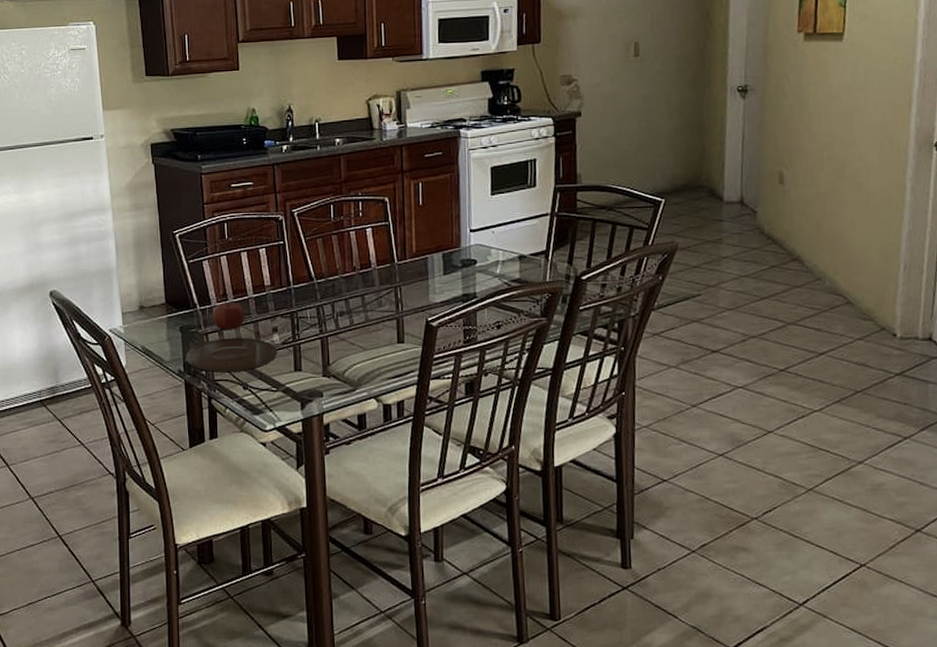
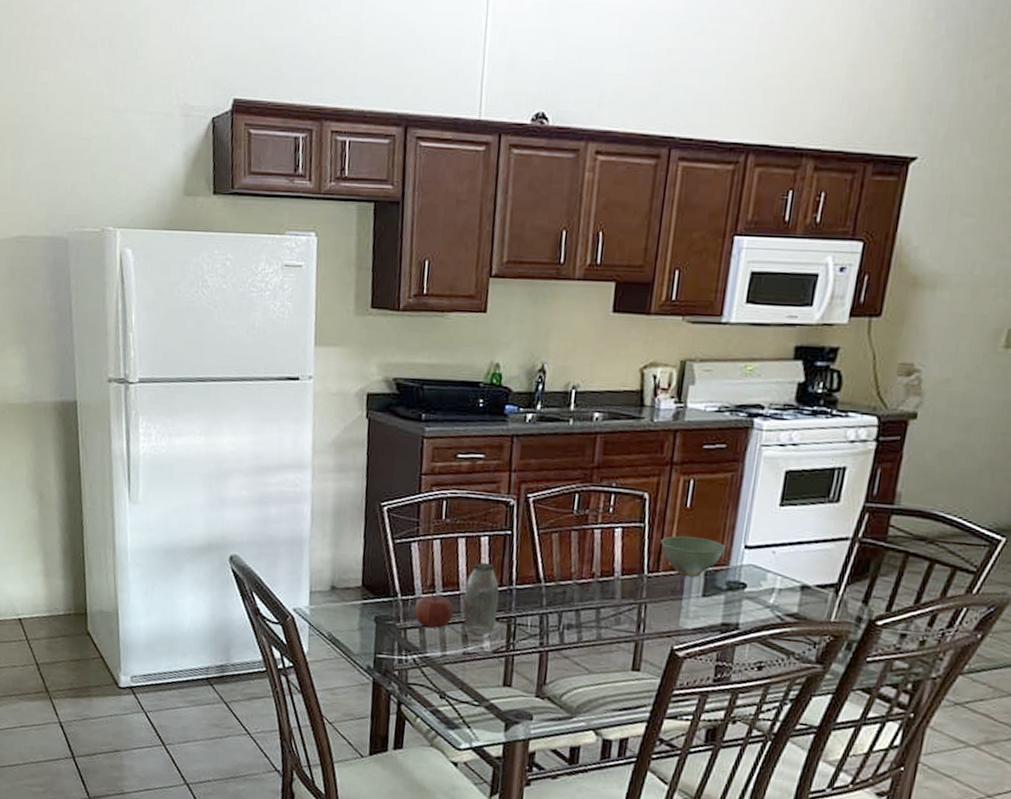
plate: present [186,338,278,373] -> none [377,636,486,678]
vase: none [252,270,282,337] -> present [463,562,500,642]
bowl: none [404,228,455,261] -> present [660,535,726,578]

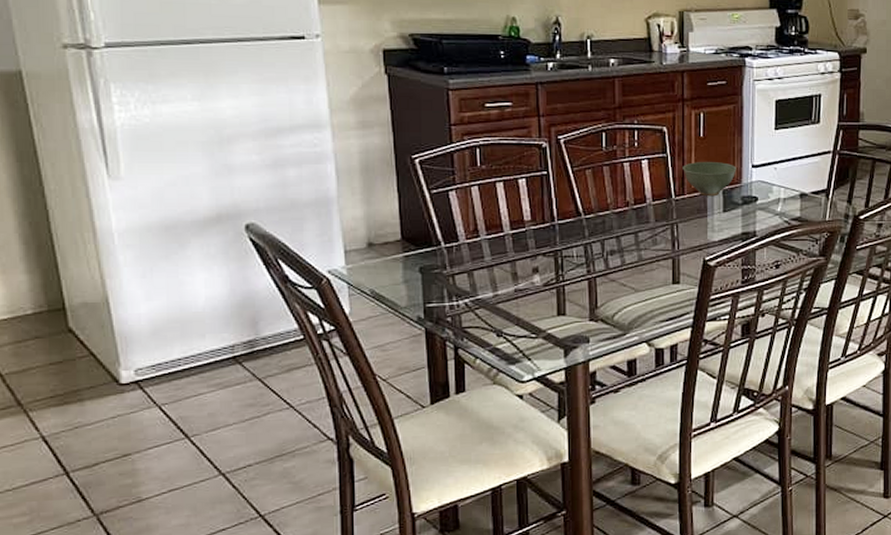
fruit: present [414,594,454,628] -> none [460,238,500,271]
vase: present [463,562,500,642] -> none [508,203,544,278]

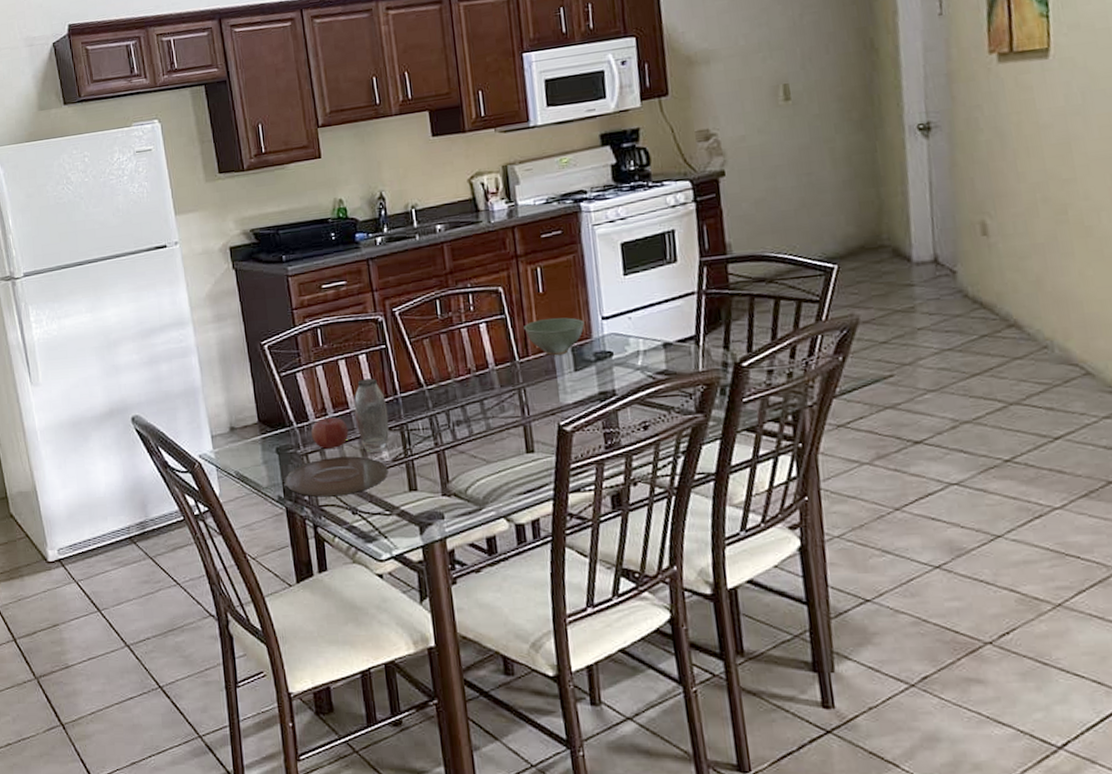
plate: none [427,279,538,319] -> present [285,456,389,497]
fruit: none [460,238,500,271] -> present [311,417,349,449]
vase: none [508,203,544,278] -> present [354,378,389,454]

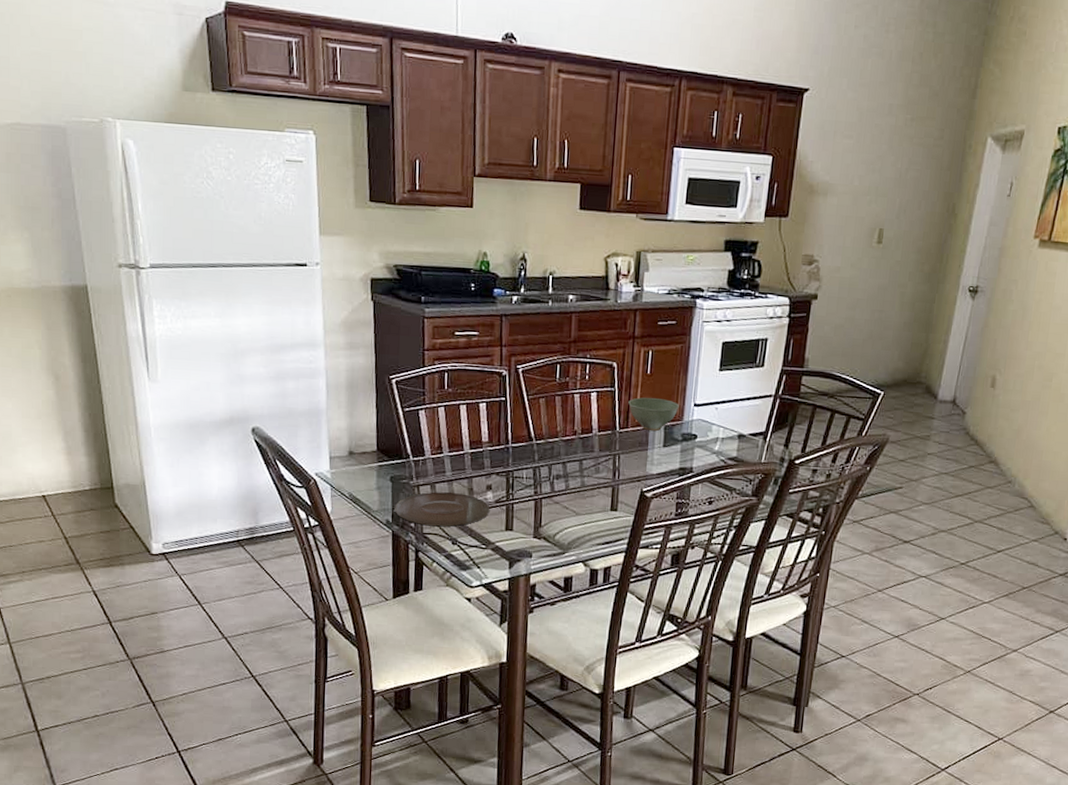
fruit: present [311,417,349,449] -> none [425,454,460,484]
vase: present [354,378,389,454] -> none [467,425,498,494]

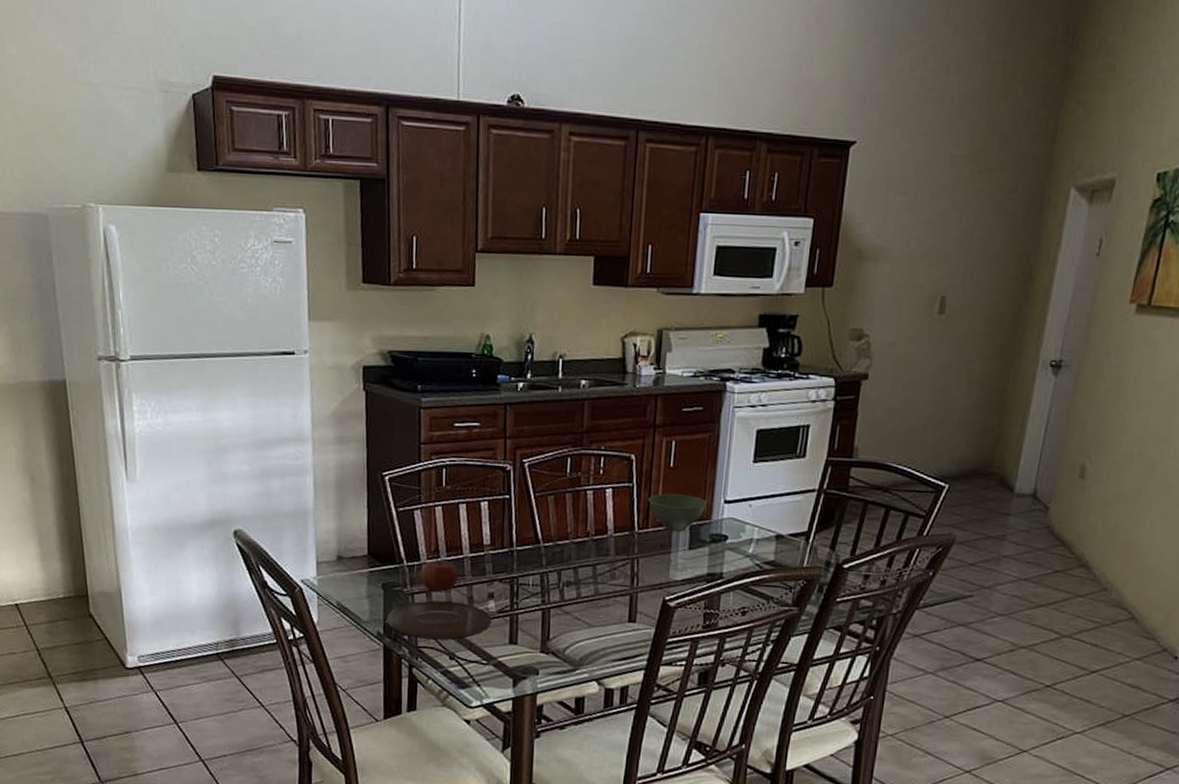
fruit: none [425,454,460,484] -> present [421,559,459,592]

